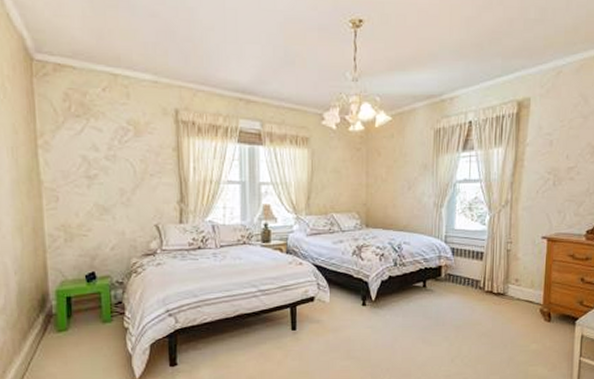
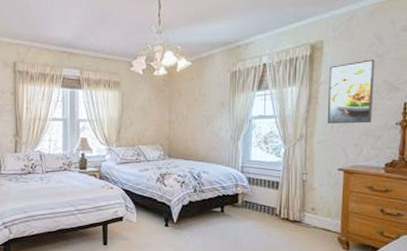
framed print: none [532,120,580,189] -> present [327,59,375,124]

